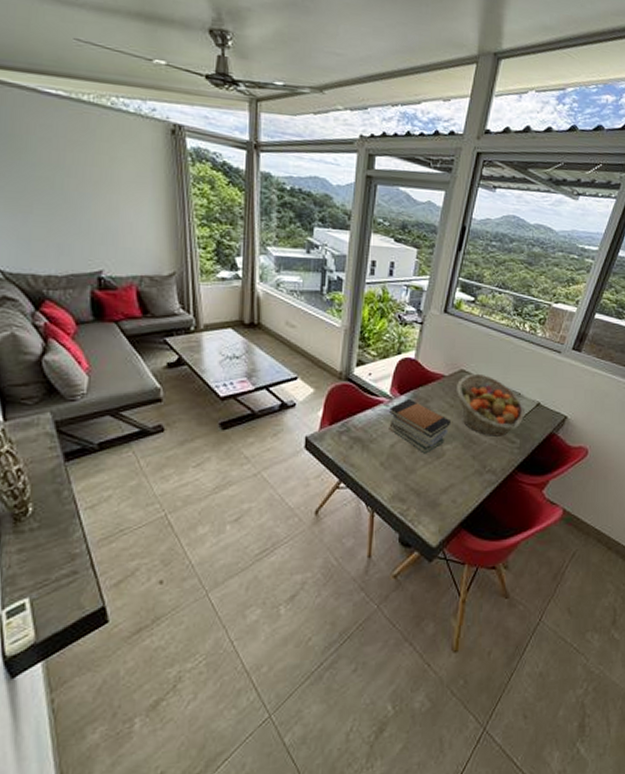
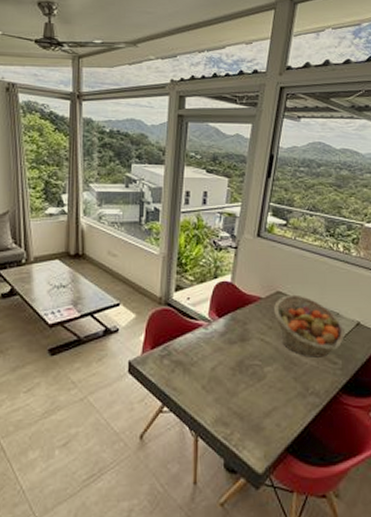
book stack: present [389,398,450,454] -> none [209,321,270,376]

